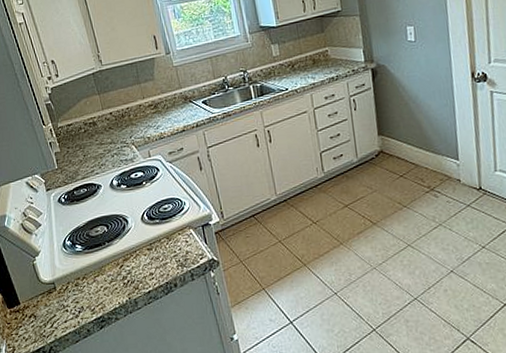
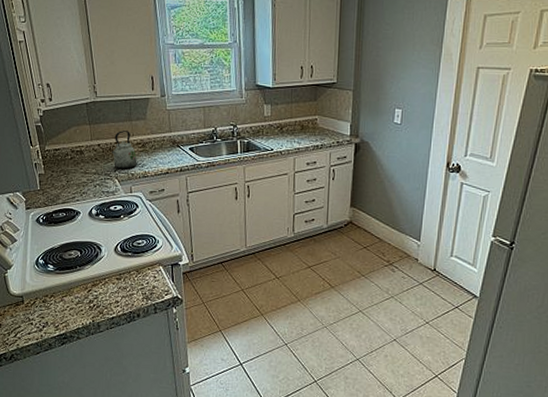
kettle: none [124,94,152,135] -> present [111,130,137,169]

